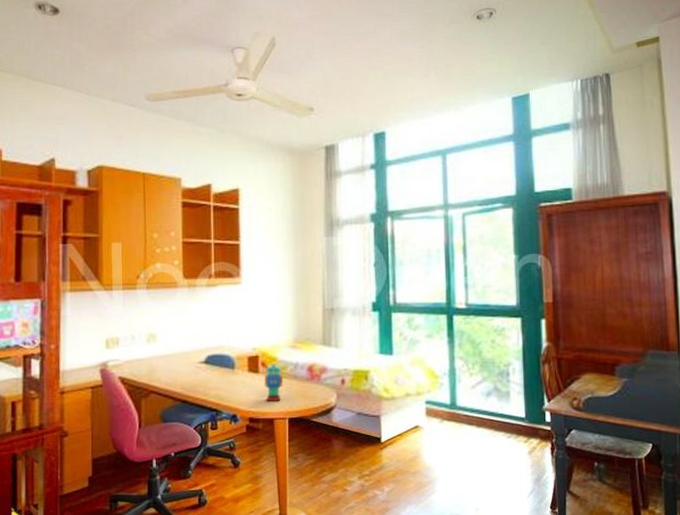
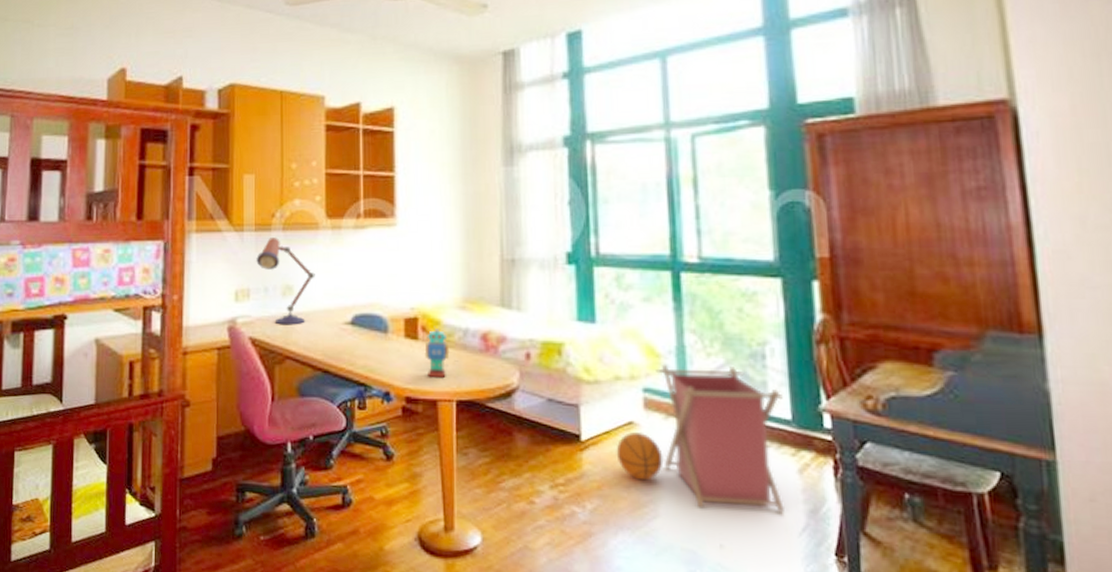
desk lamp: none [124,295,175,366] -> present [256,238,315,325]
basketball: none [406,432,439,468] -> present [616,431,664,481]
laundry basket: none [435,382,520,484] -> present [656,365,784,513]

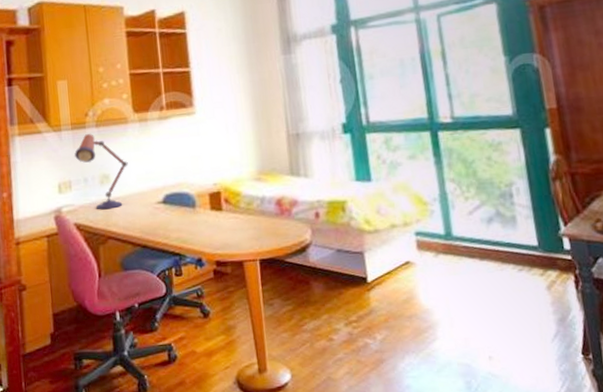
toy robot: present [424,326,450,379] -> none [229,197,251,243]
basketball: present [616,431,664,481] -> none [397,269,437,310]
laundry basket: present [656,365,784,513] -> none [424,206,539,328]

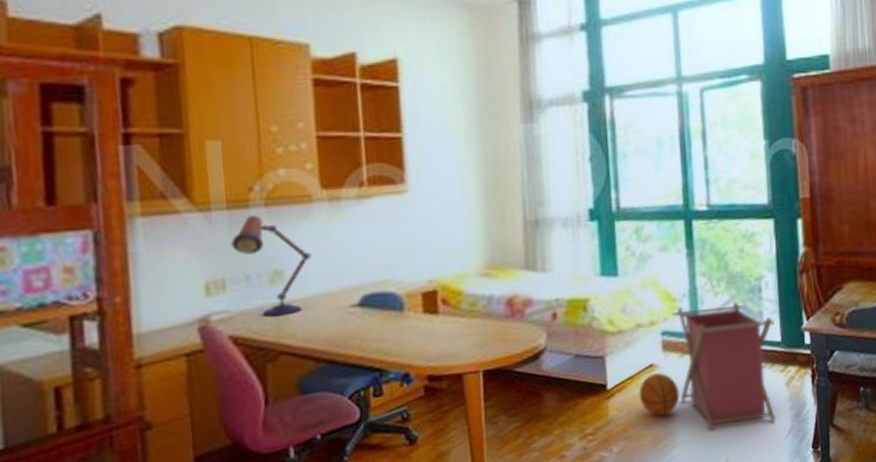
basketball: none [397,269,437,310] -> present [638,372,680,416]
laundry basket: none [424,206,539,328] -> present [672,302,776,431]

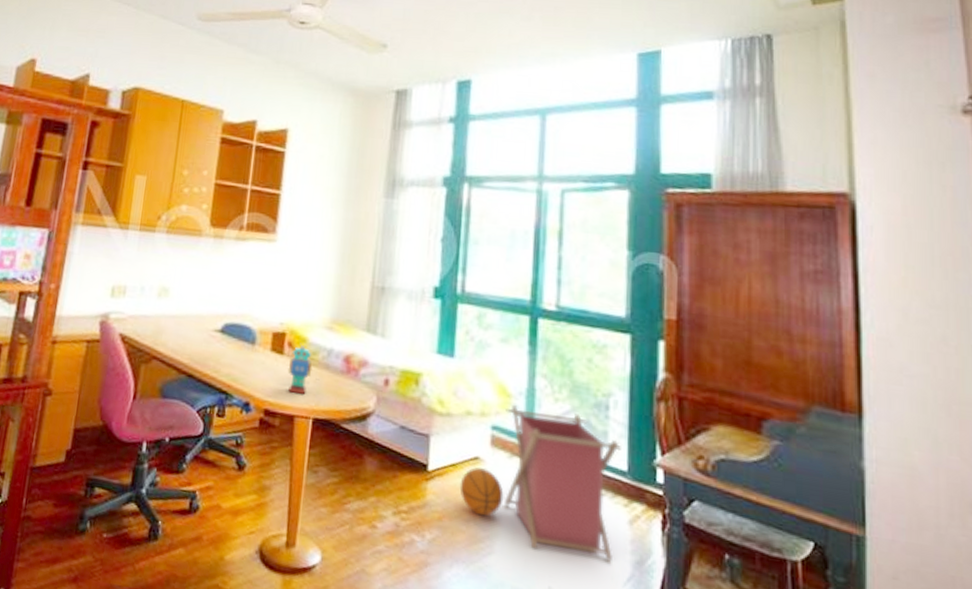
desk lamp: present [231,215,312,317] -> none [136,239,192,327]
toy robot: none [446,297,474,352] -> present [287,343,313,395]

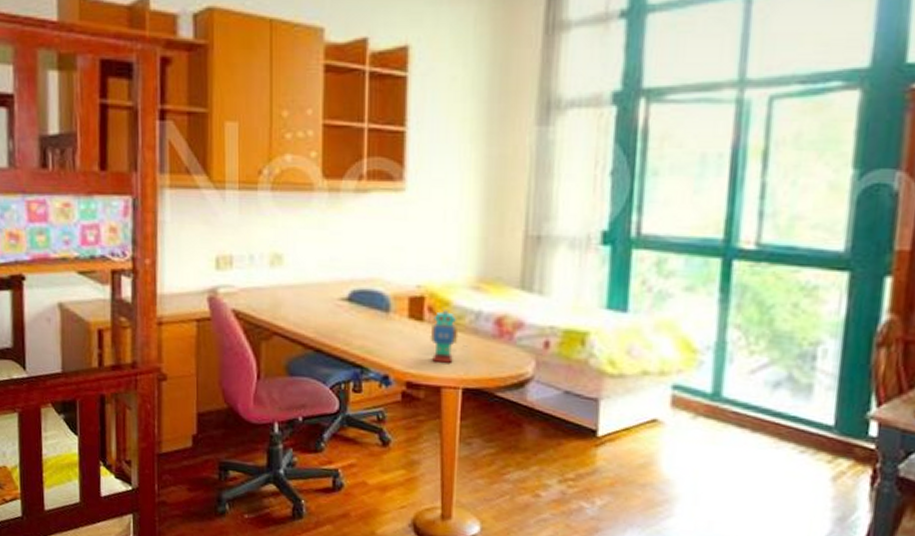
basketball: present [459,467,504,516] -> none [634,430,686,480]
laundry basket: present [504,405,621,562] -> none [685,361,828,520]

